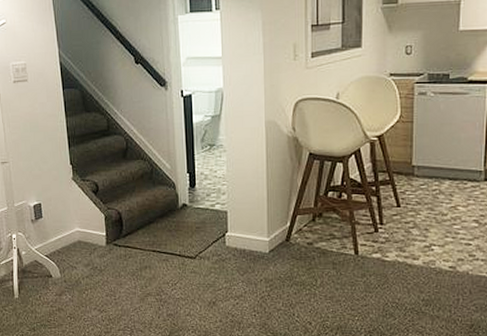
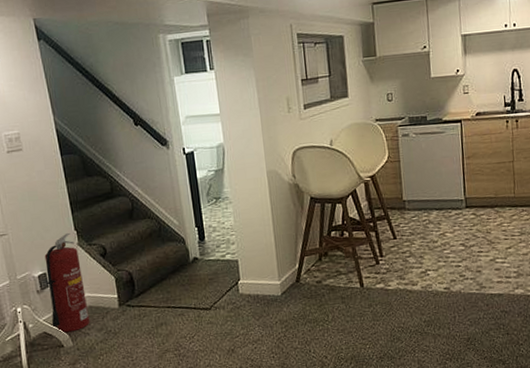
fire extinguisher: none [40,166,78,264] -> present [44,232,90,333]

